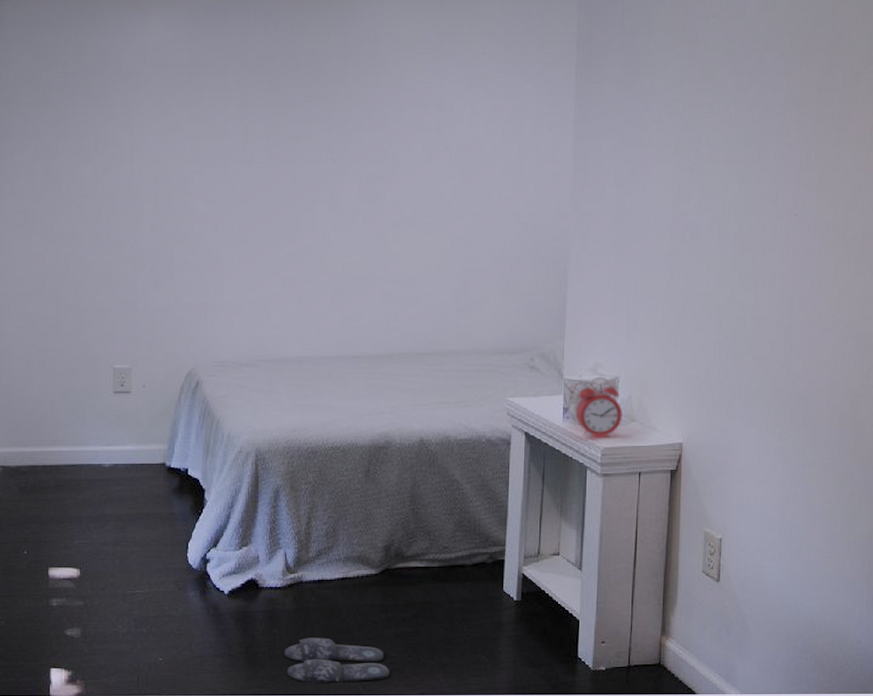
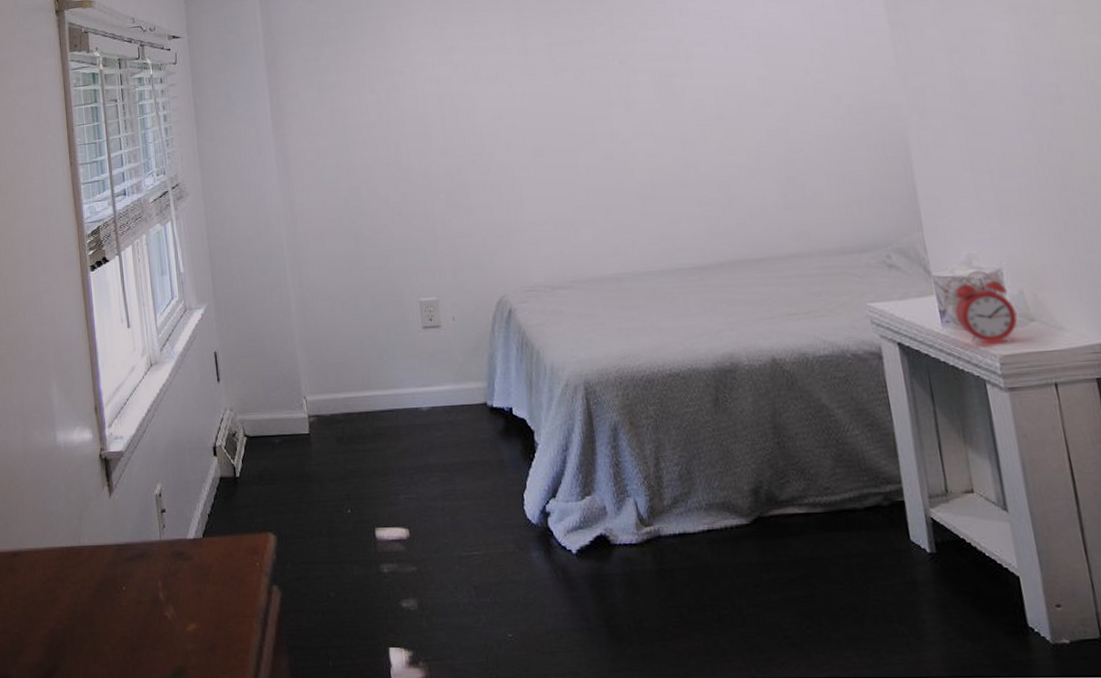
slippers: present [284,637,390,685] -> none [652,605,787,666]

